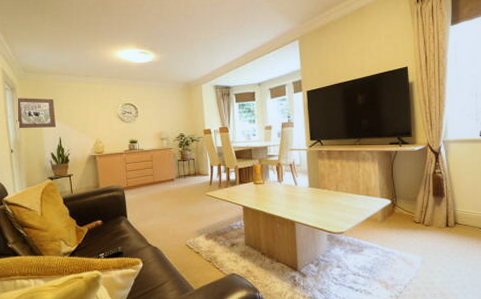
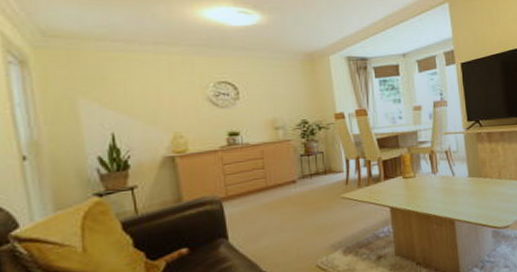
wall art: present [16,98,56,129] -> none [31,75,104,123]

